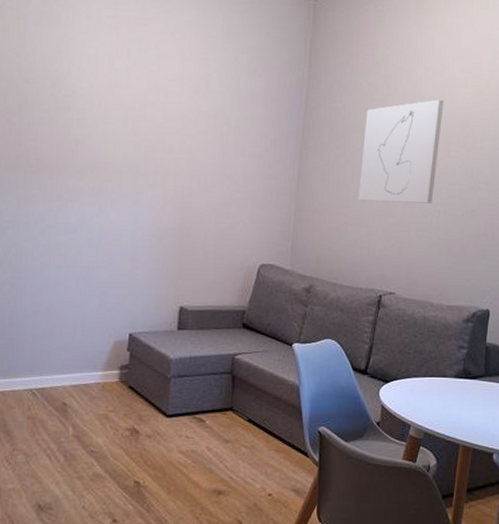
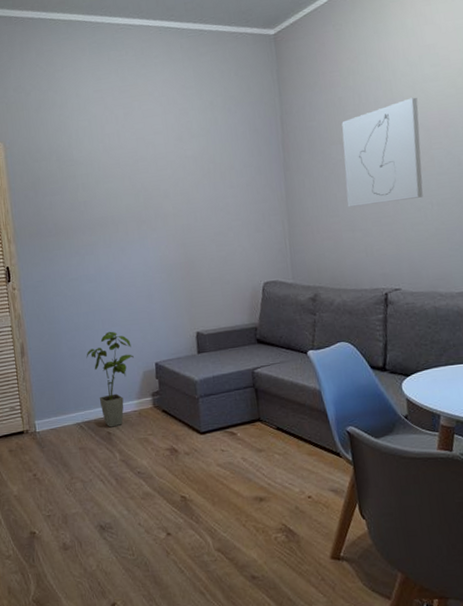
house plant: none [51,291,106,398] -> present [86,331,134,428]

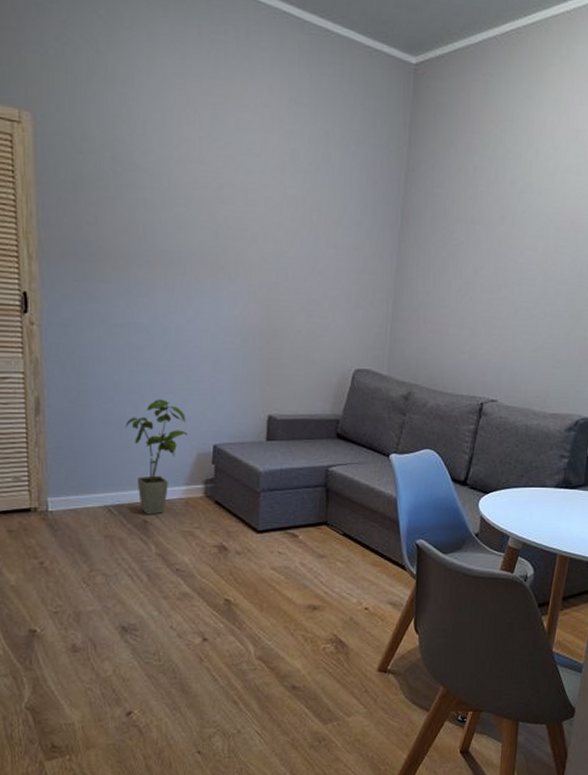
wall art: present [341,97,423,207] -> none [460,187,555,304]

